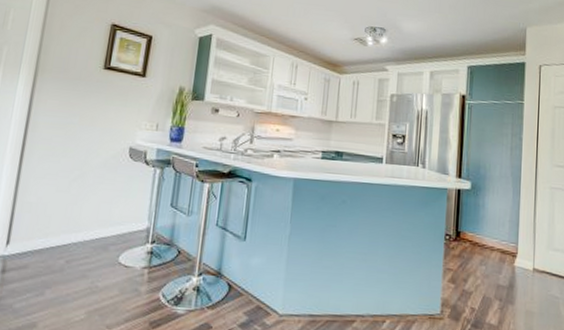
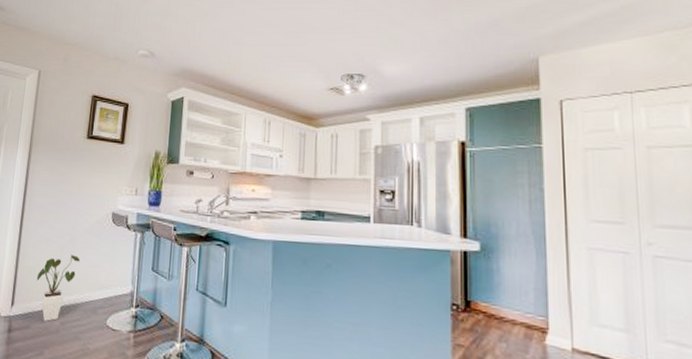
house plant: none [38,190,92,260] -> present [36,254,81,322]

